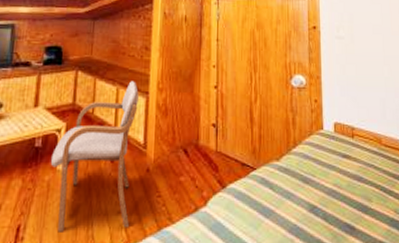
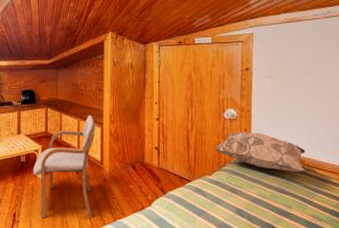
decorative pillow: none [282,103,384,153] -> present [215,131,306,172]

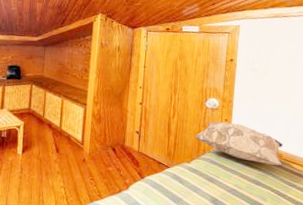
armchair: present [32,115,95,219] -> none [12,95,79,198]

